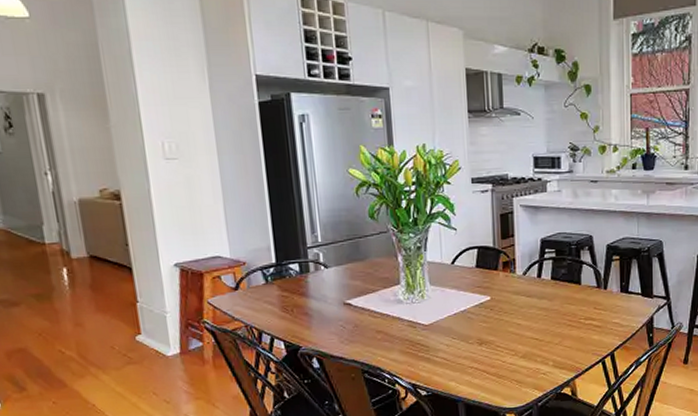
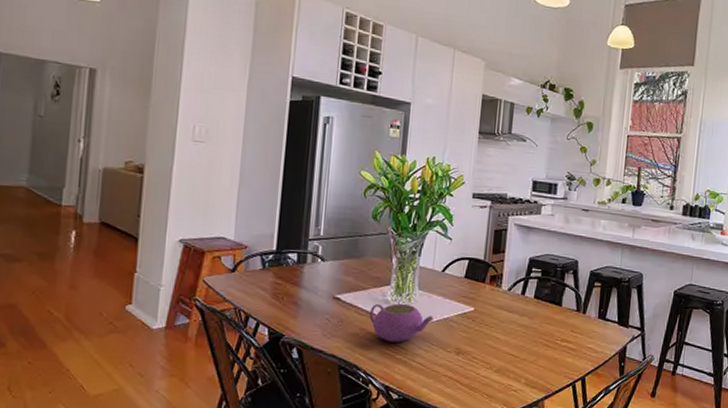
teapot: none [383,302,450,341] -> present [369,304,434,343]

